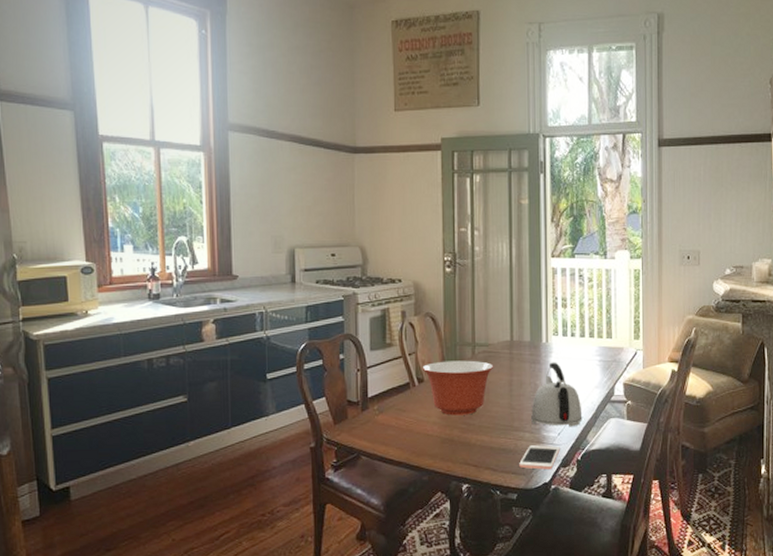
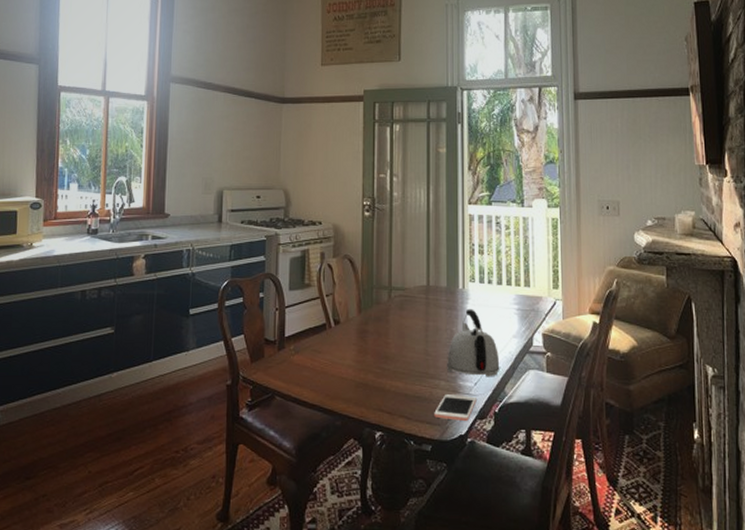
mixing bowl: present [422,360,494,416] -> none [338,303,410,360]

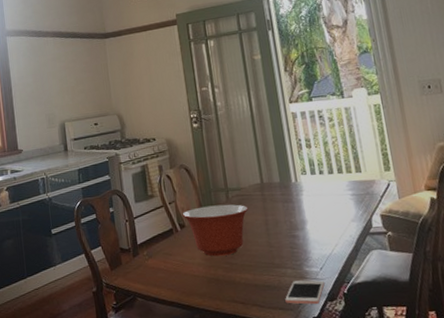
mixing bowl: none [338,303,410,360] -> present [182,204,249,257]
kettle: present [447,309,500,377] -> none [290,199,343,261]

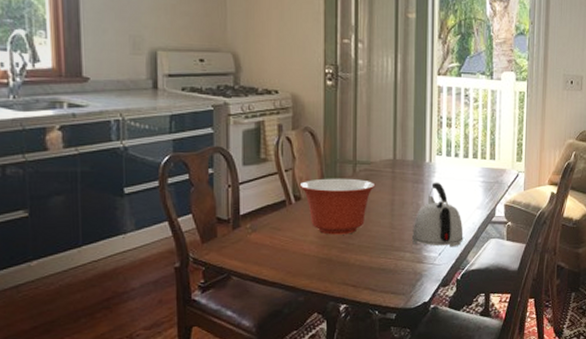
cell phone: present [285,280,325,304] -> none [399,265,440,289]
kettle: none [290,199,343,261] -> present [412,182,464,247]

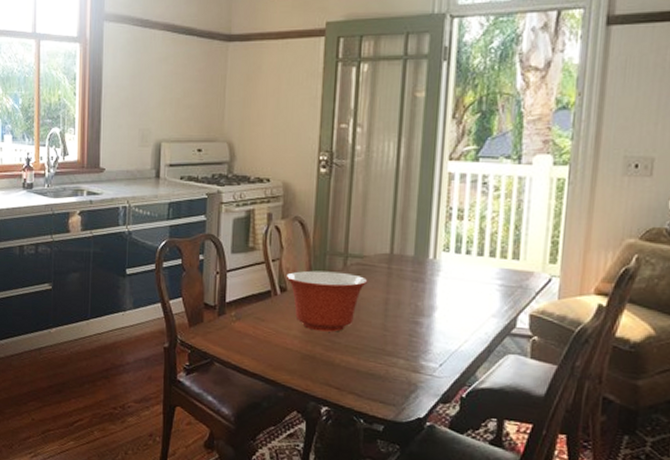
kettle: present [412,182,464,247] -> none [408,282,473,359]

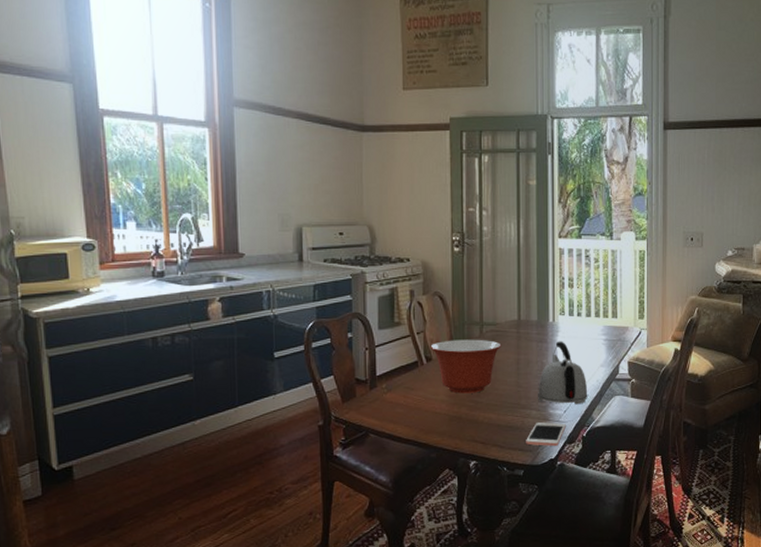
cell phone: none [389,374,441,404] -> present [526,422,566,446]
kettle: none [408,282,473,359] -> present [538,341,588,405]

